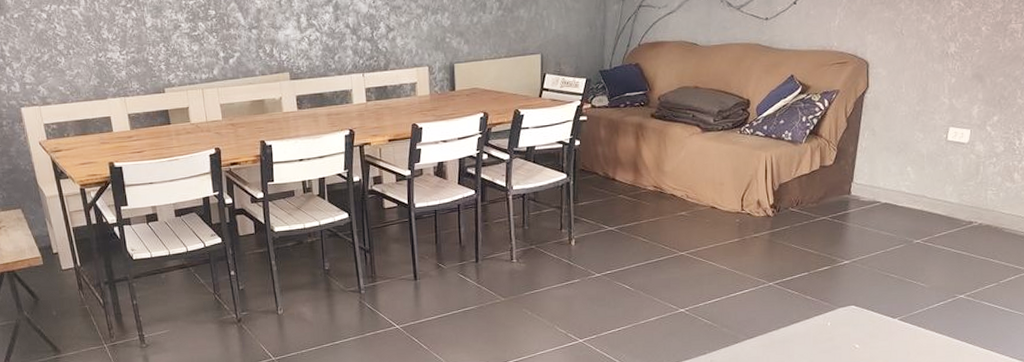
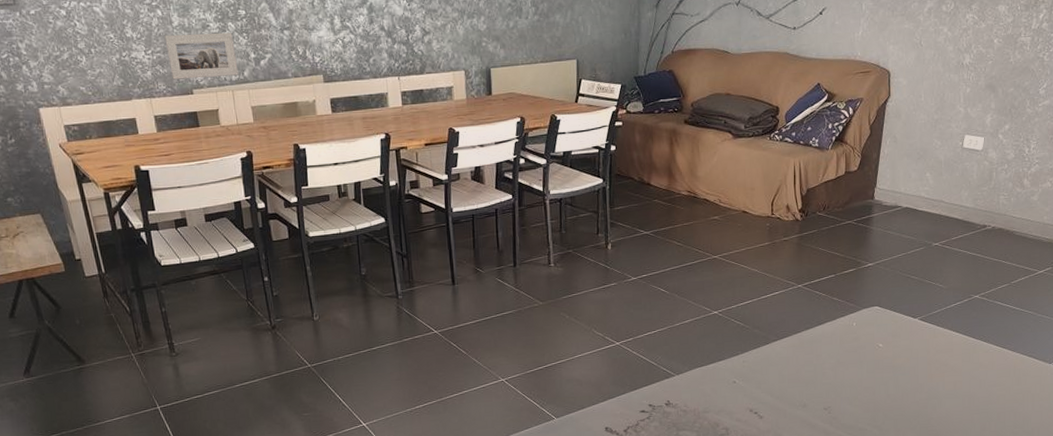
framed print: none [138,32,208,79] -> present [165,32,239,80]

